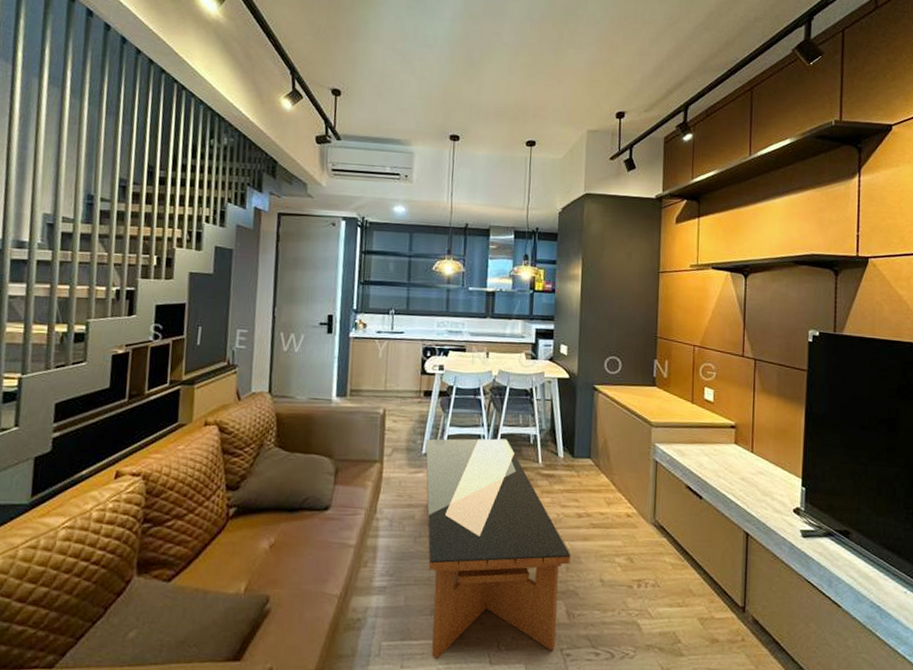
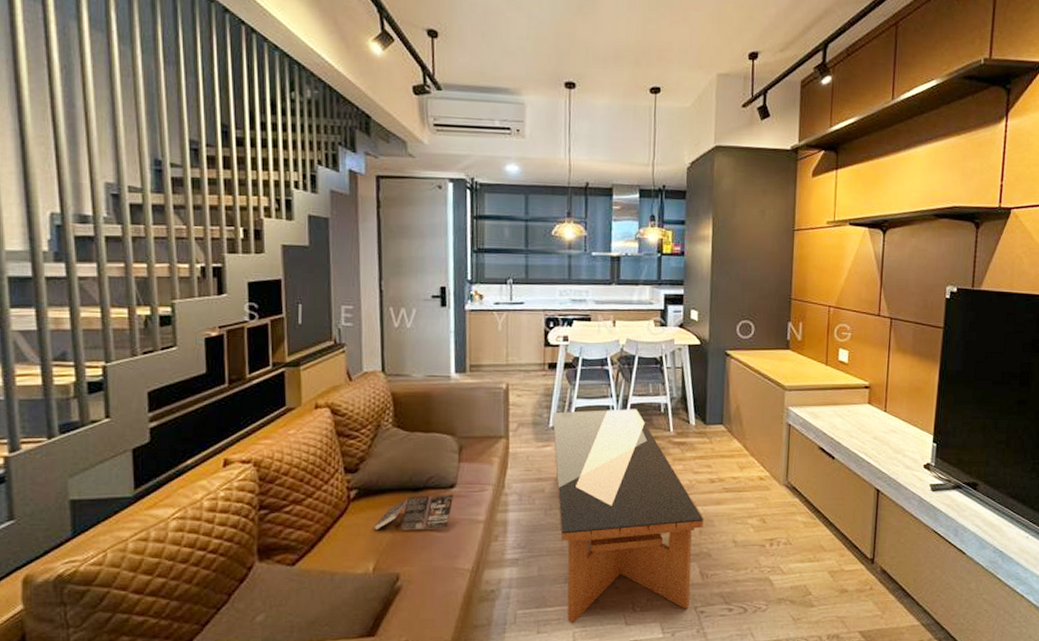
paperback book: none [249,516,327,552] -> present [375,494,453,531]

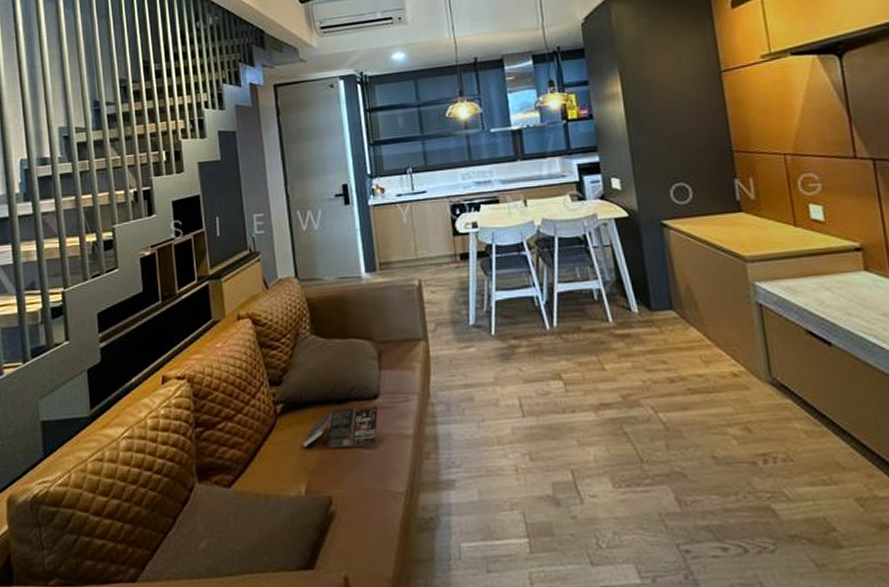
coffee table: present [552,409,704,624] -> none [471,298,670,562]

